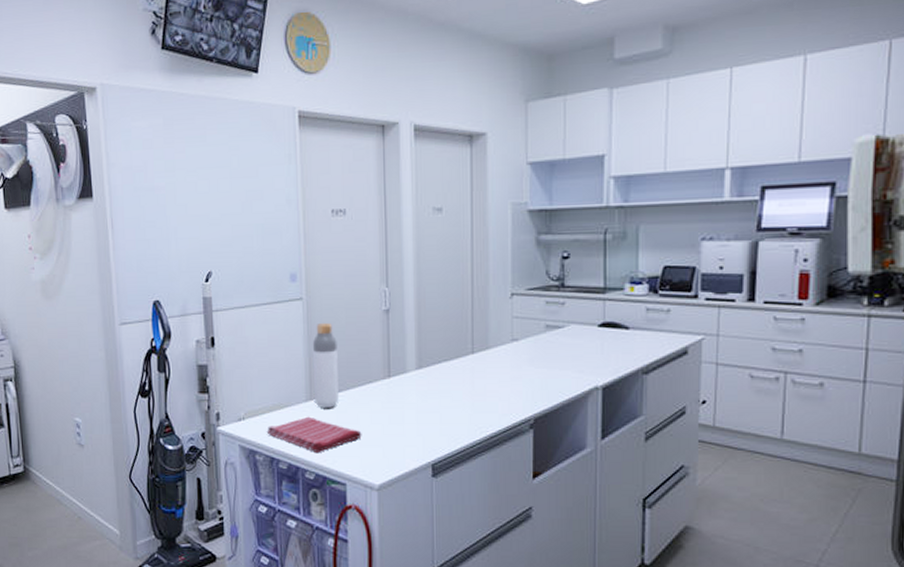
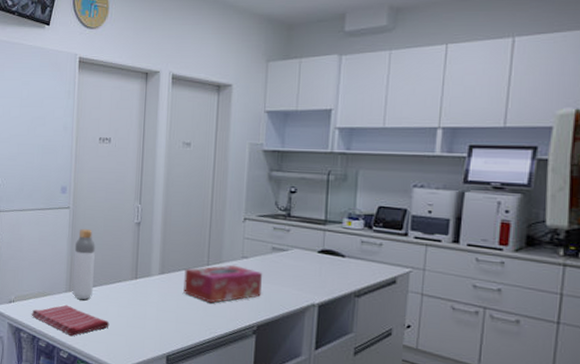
tissue box: none [446,350,536,398] -> present [183,265,262,303]

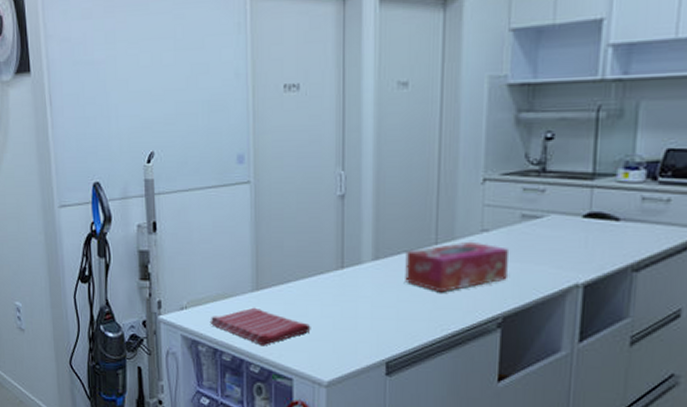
bottle: present [73,228,95,300] -> none [259,208,287,299]

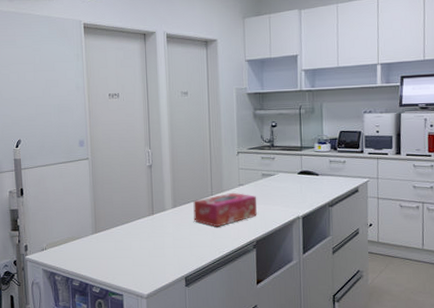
dish towel: present [209,307,311,345] -> none [63,245,134,272]

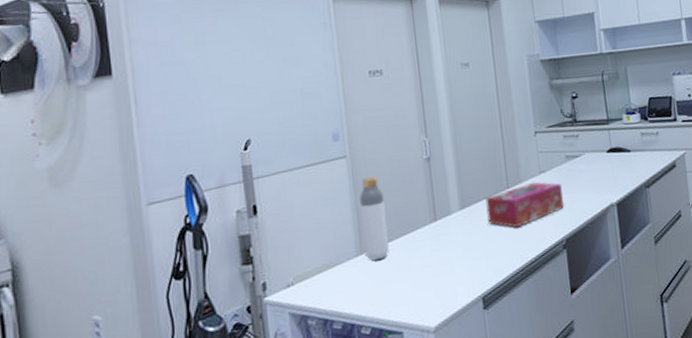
bottle: none [96,175,116,239] -> present [359,176,389,261]

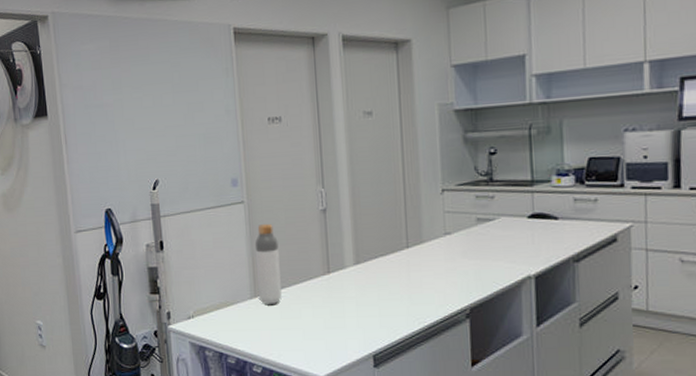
tissue box: present [485,182,564,228] -> none [382,243,470,290]

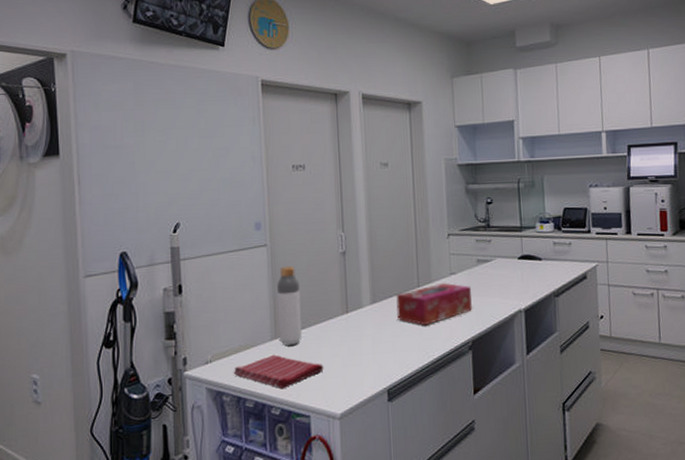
dish towel: none [214,312,305,347] -> present [233,354,324,388]
tissue box: none [382,243,470,290] -> present [396,282,472,326]

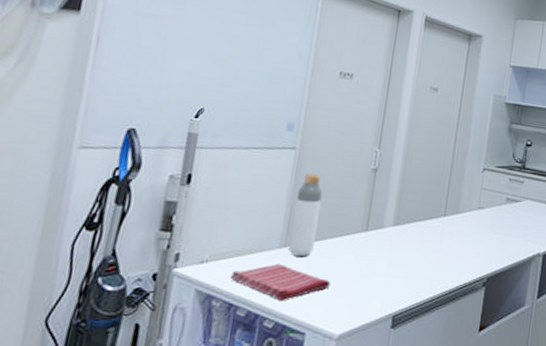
tissue box: present [396,282,472,326] -> none [417,215,496,256]

